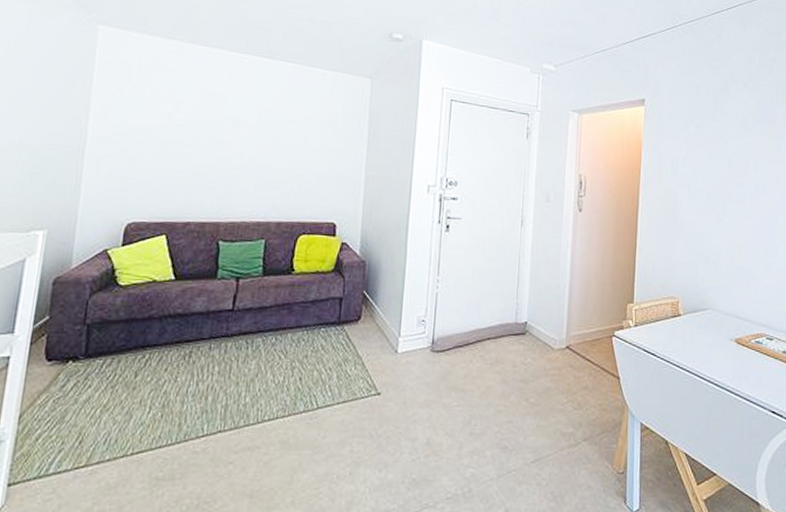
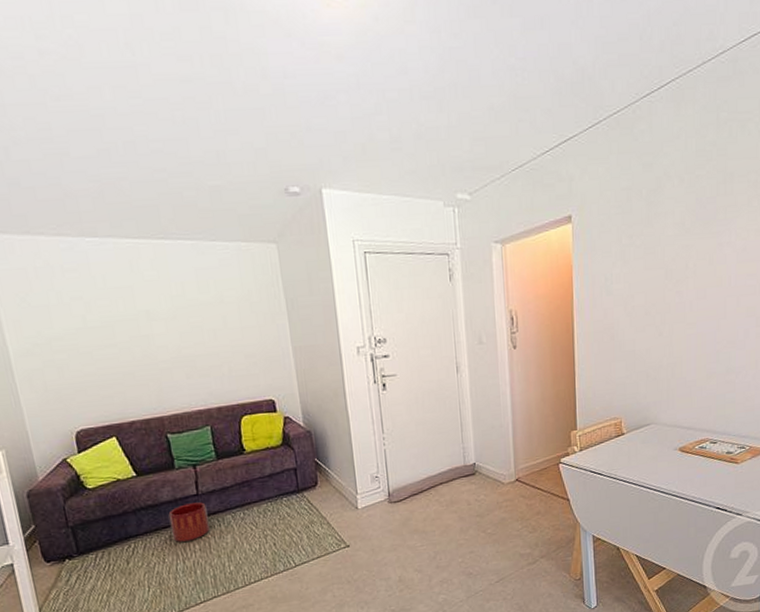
planter: none [192,318,239,361] -> present [168,502,210,542]

